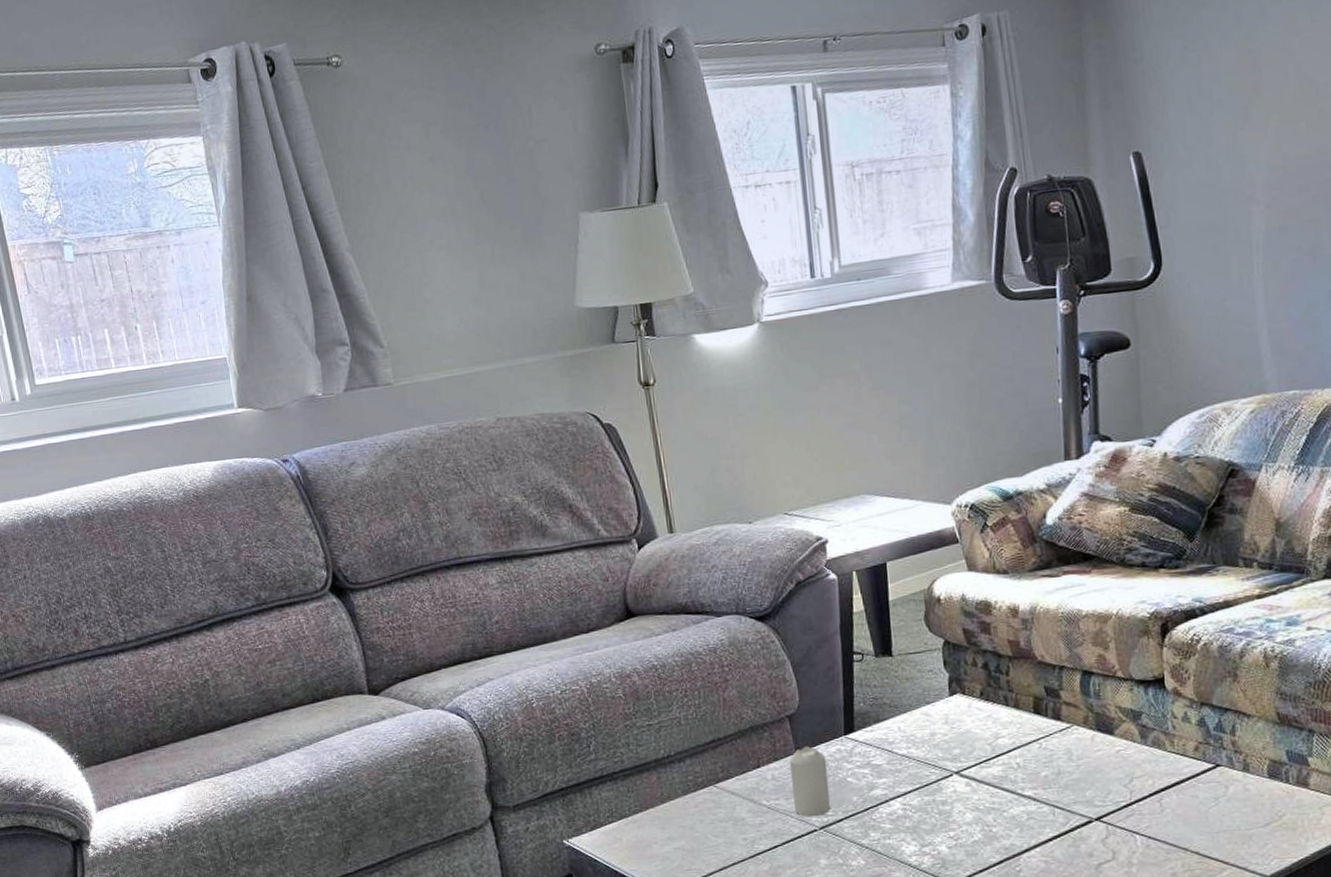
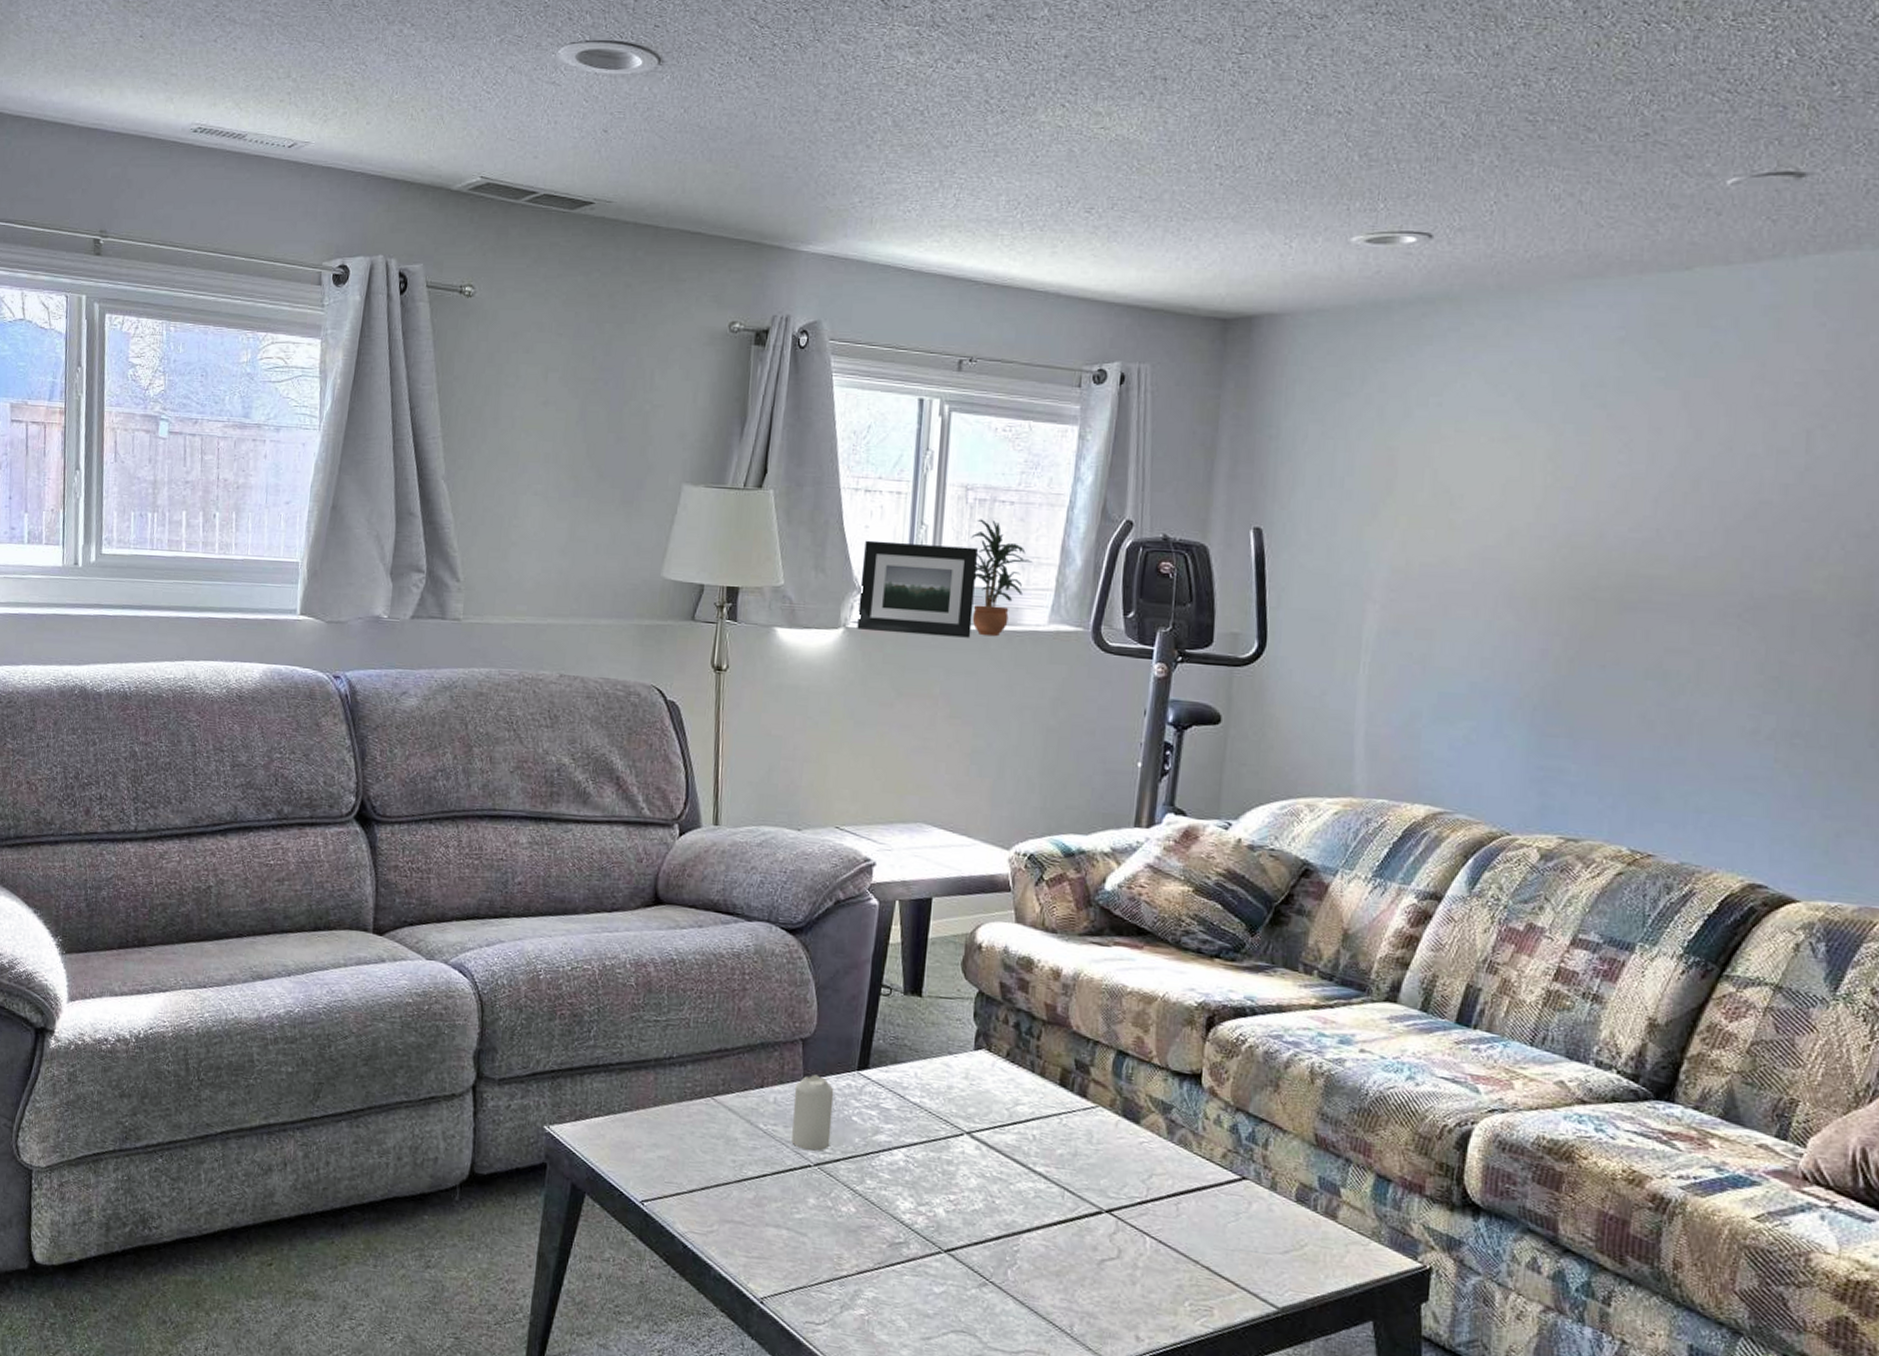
picture frame: none [764,222,880,323] -> present [857,540,979,638]
potted plant: none [864,191,927,306] -> present [971,519,1033,637]

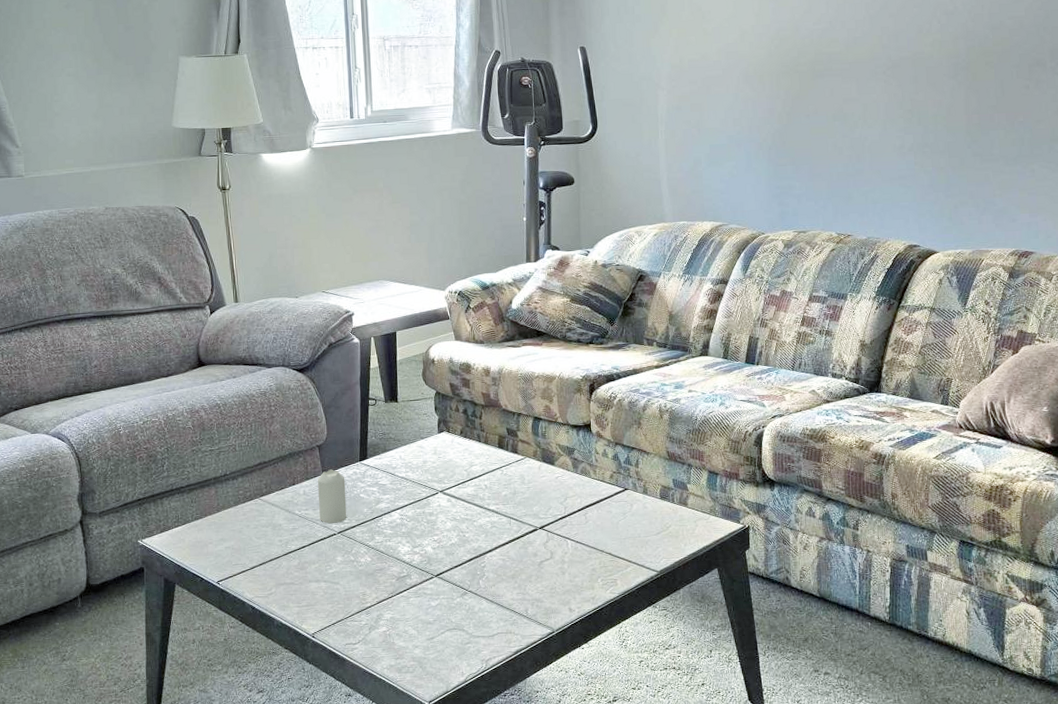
picture frame: present [857,540,979,638] -> none [317,81,400,149]
potted plant: present [971,519,1033,637] -> none [391,59,436,143]

